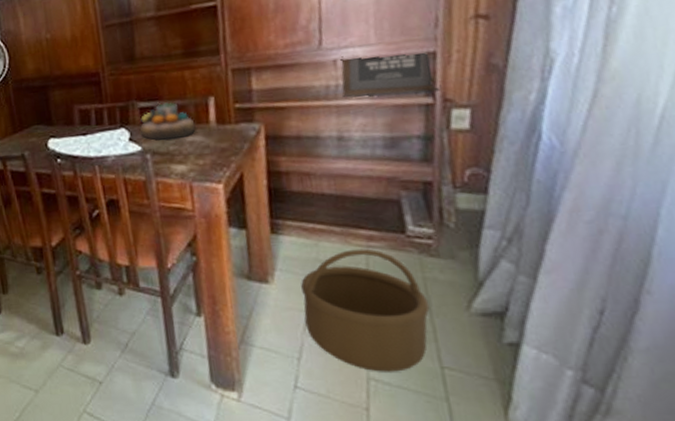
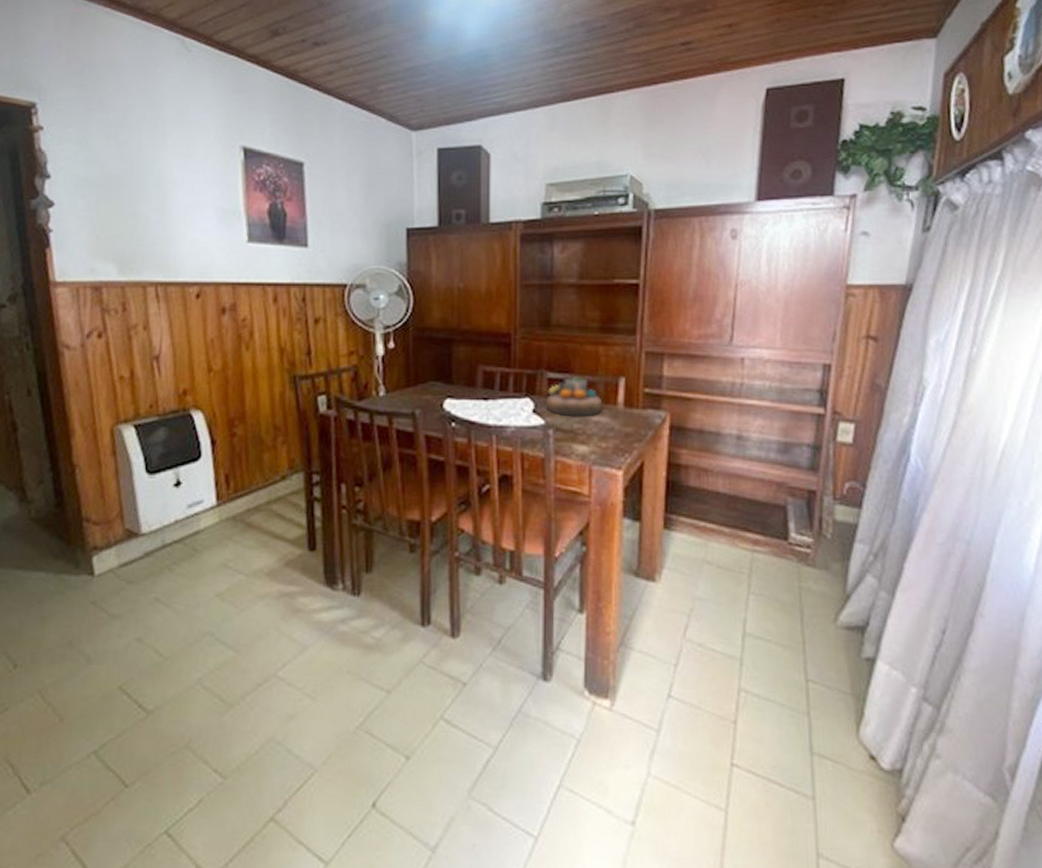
basket: present [301,248,430,372] -> none [686,552,802,683]
picture frame: present [341,52,442,97] -> none [746,355,833,403]

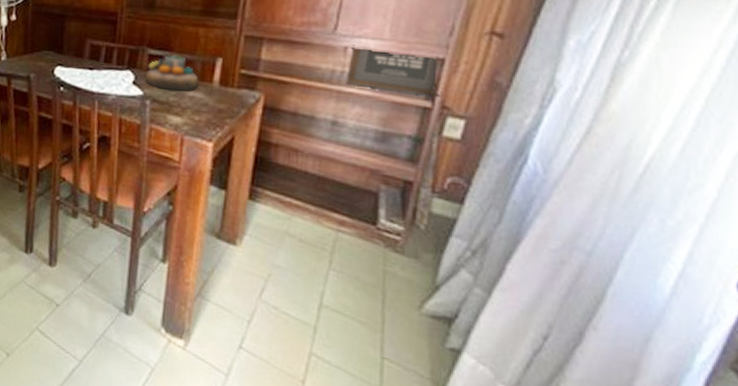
picture frame: none [746,355,833,403] -> present [346,45,443,97]

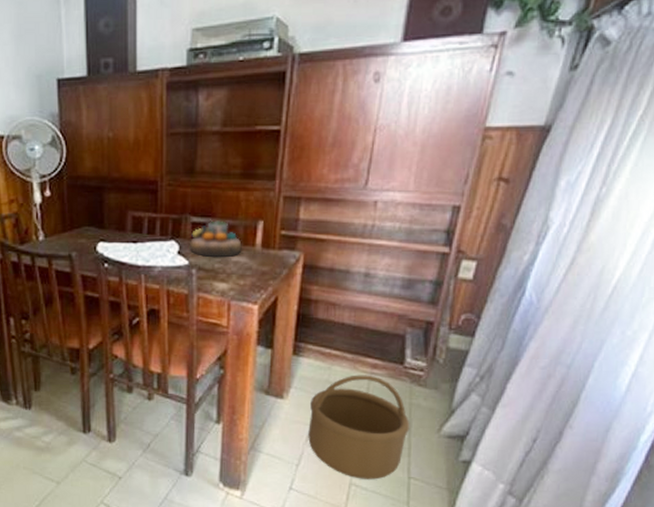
basket: none [262,230,384,354] -> present [308,375,410,480]
picture frame: present [346,45,443,97] -> none [377,198,458,242]

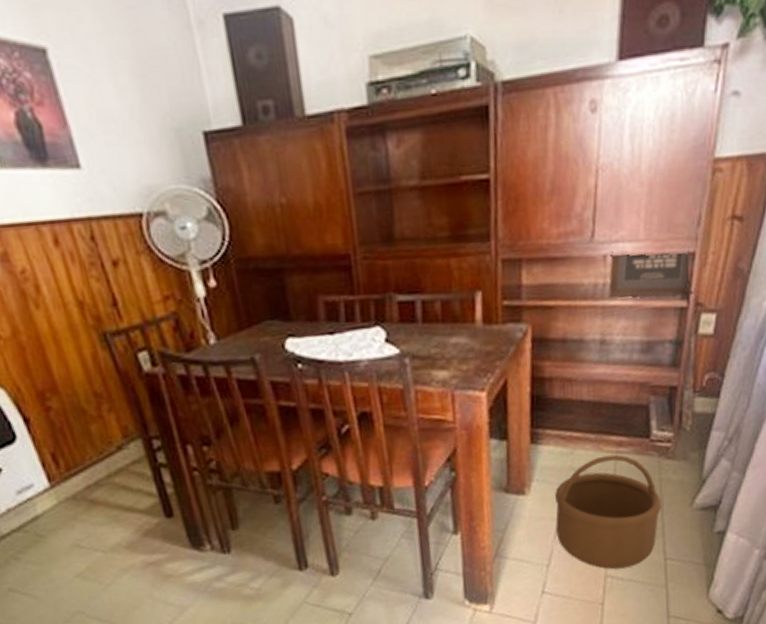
decorative bowl: present [190,220,242,258] -> none [398,296,460,343]
picture frame: none [377,198,458,242] -> present [609,251,696,297]

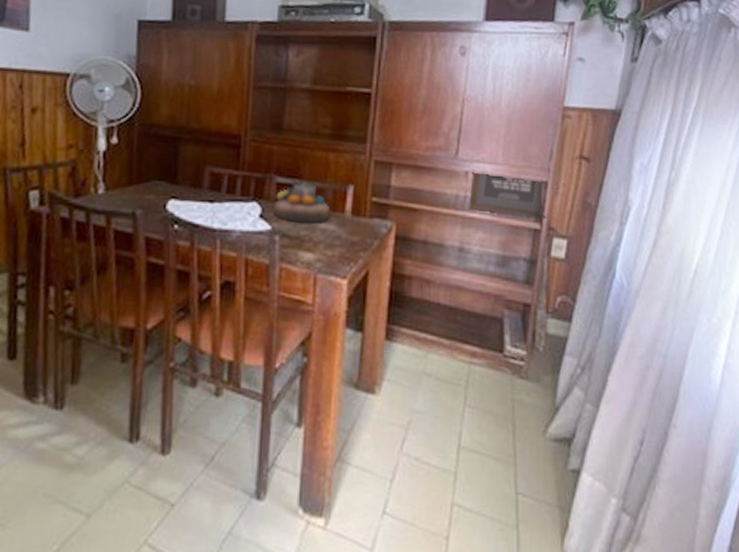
decorative bowl: none [398,296,460,343] -> present [274,182,331,225]
basket: present [555,454,662,570] -> none [403,364,514,497]

